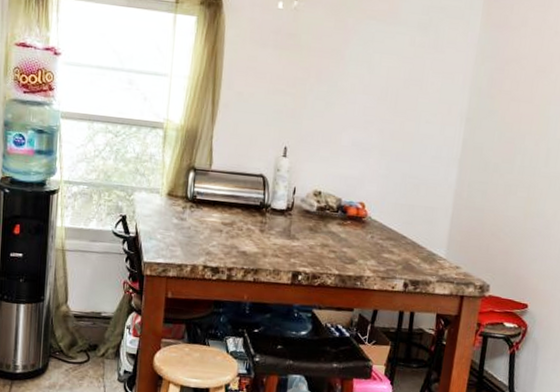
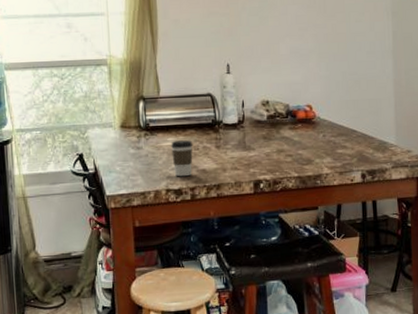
coffee cup: none [214,217,238,256] -> present [170,140,193,177]

